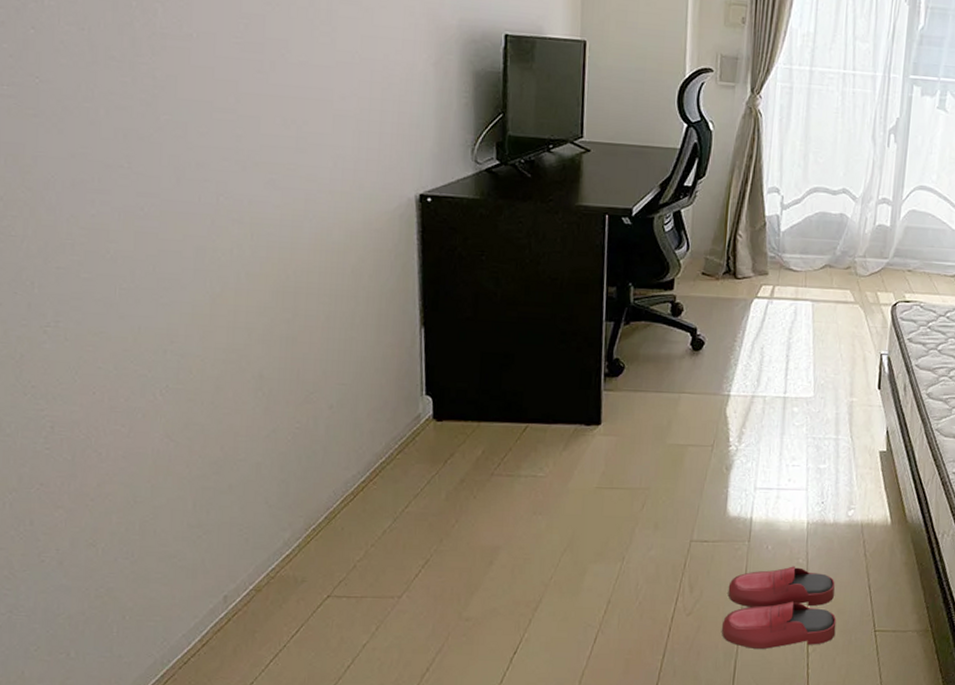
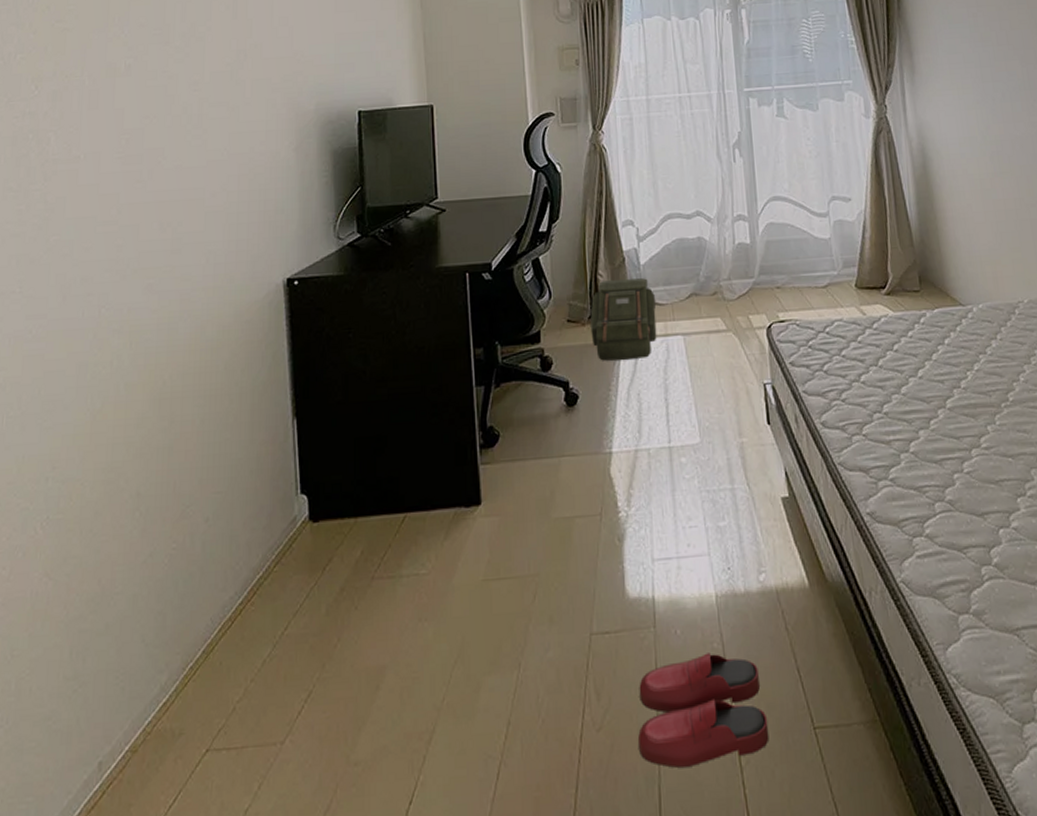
backpack: none [723,241,790,317] -> present [590,278,657,361]

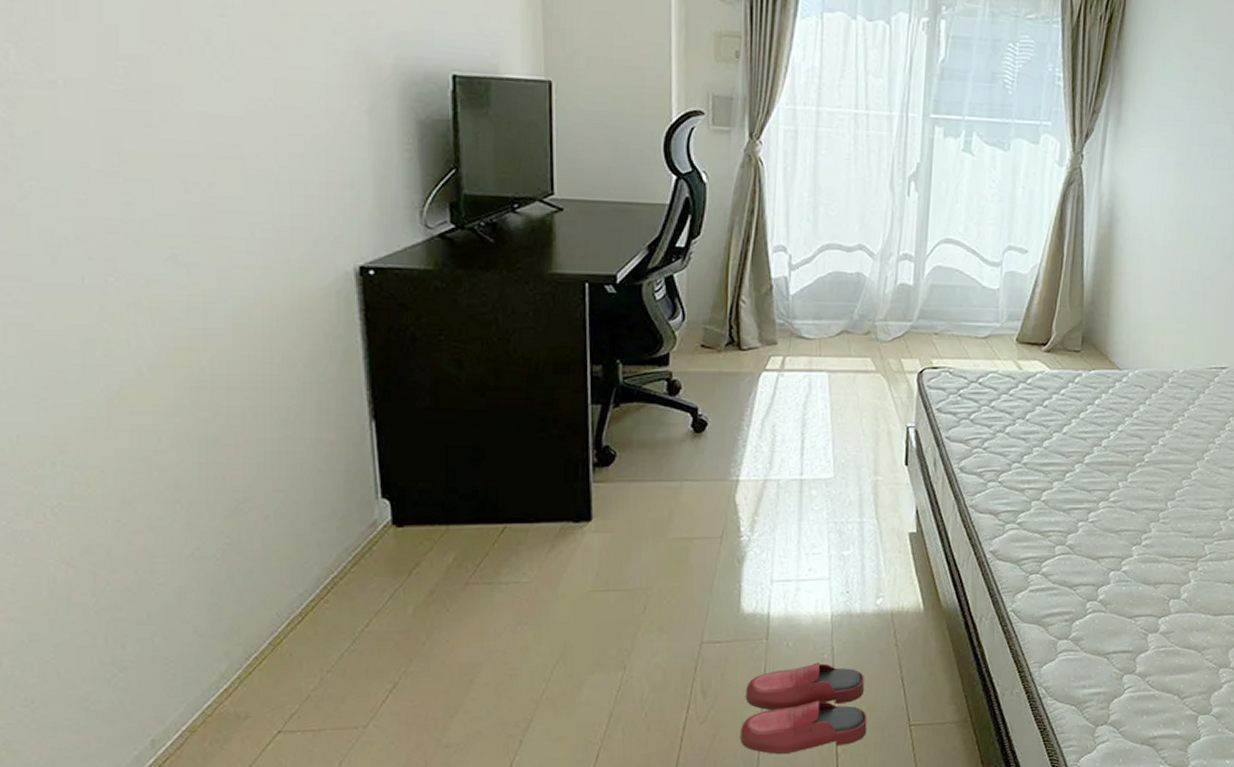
backpack: present [590,278,657,361] -> none [727,308,802,391]

